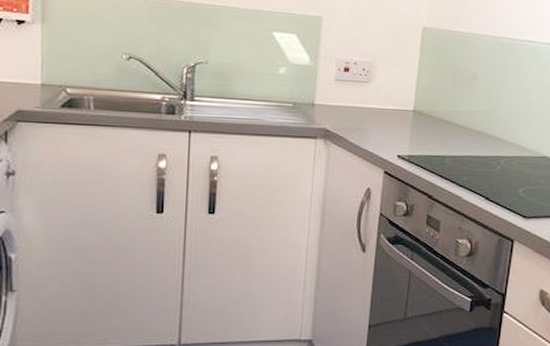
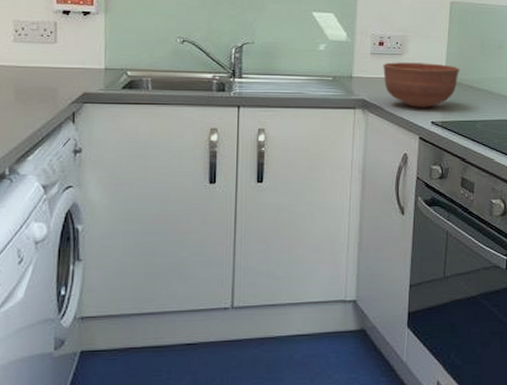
bowl: none [348,90,430,141] -> present [383,62,460,108]

